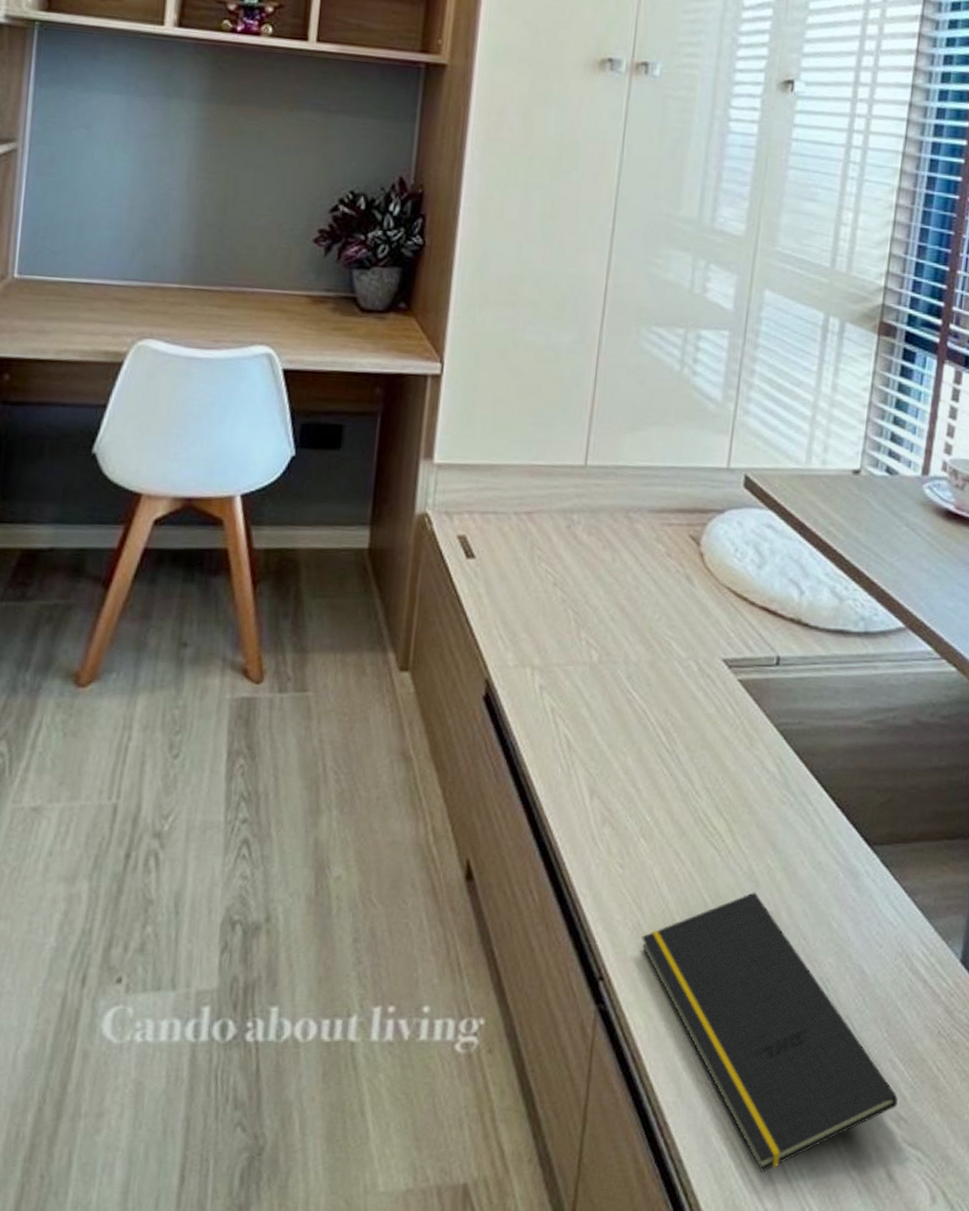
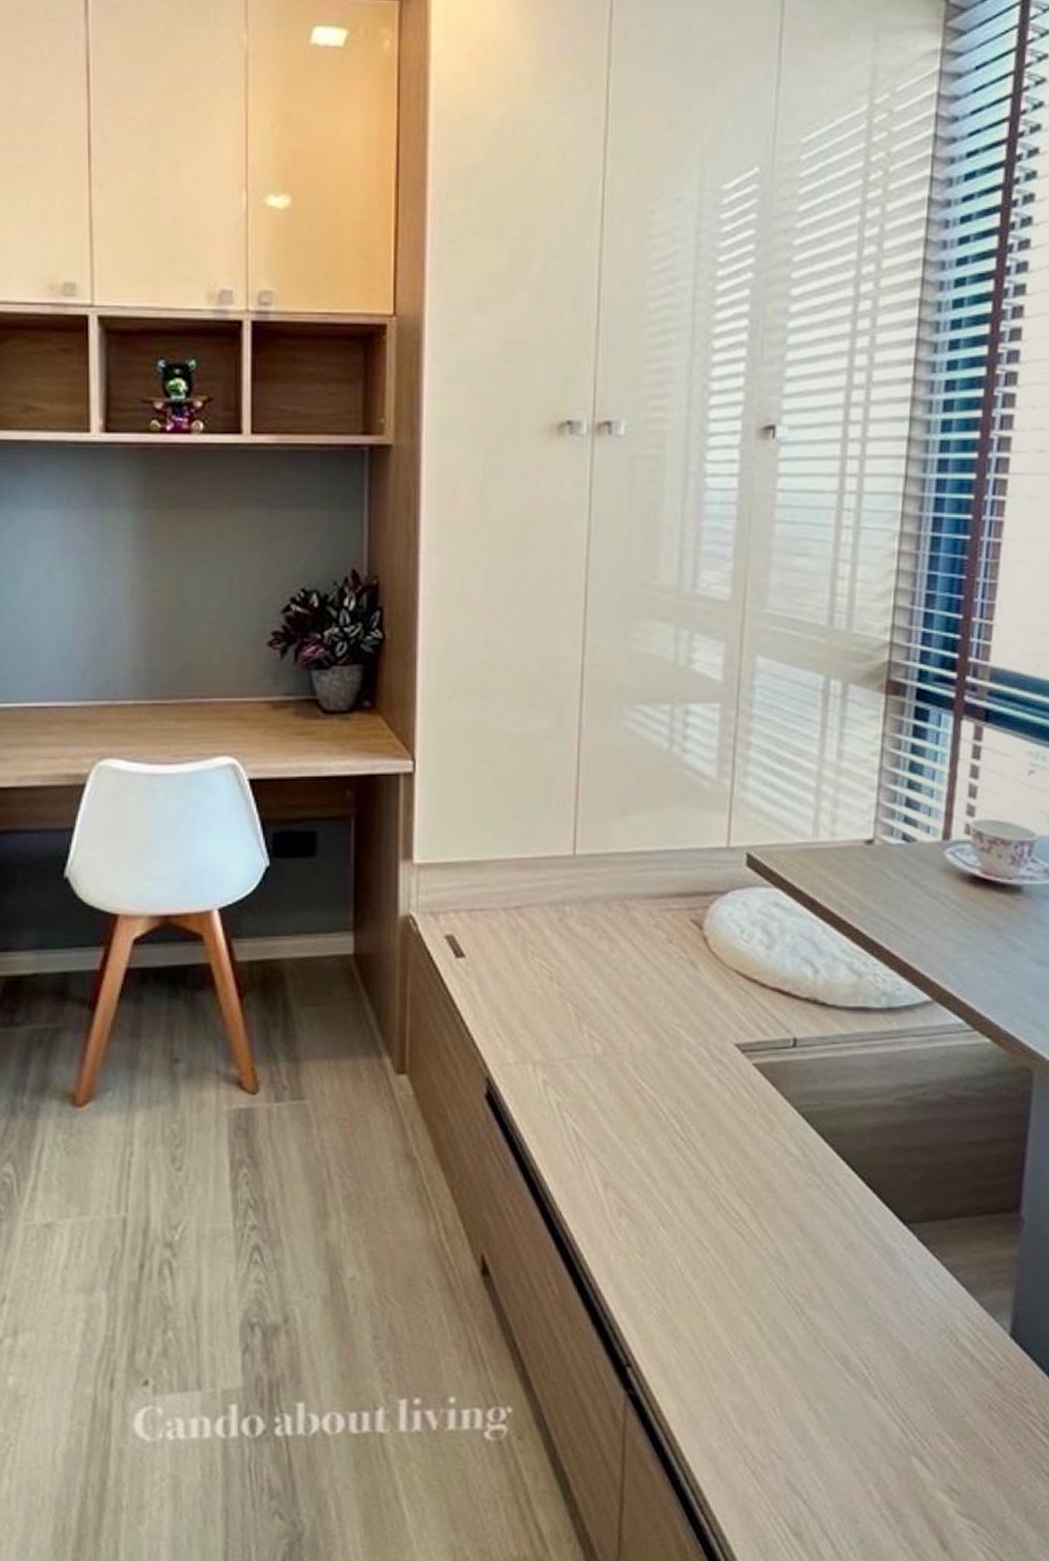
notepad: present [642,892,898,1172] -> none [668,1275,948,1546]

